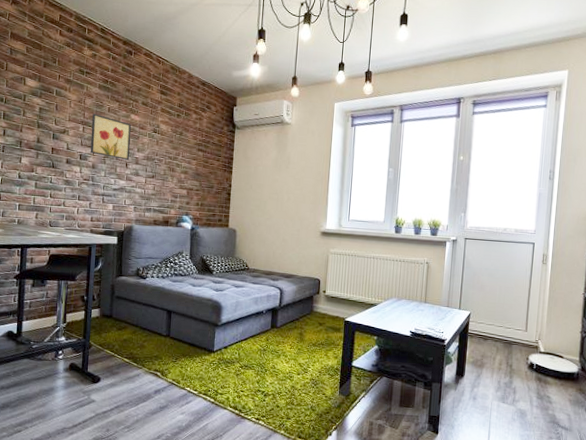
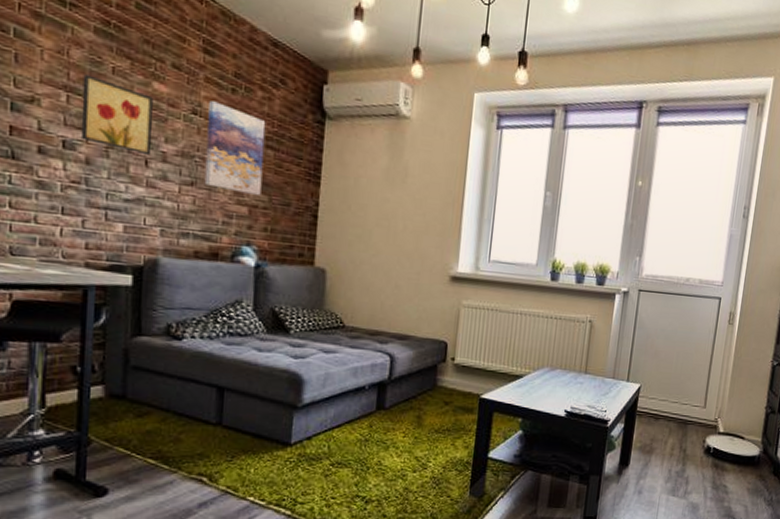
wall art: none [160,123,198,183] -> present [204,100,266,196]

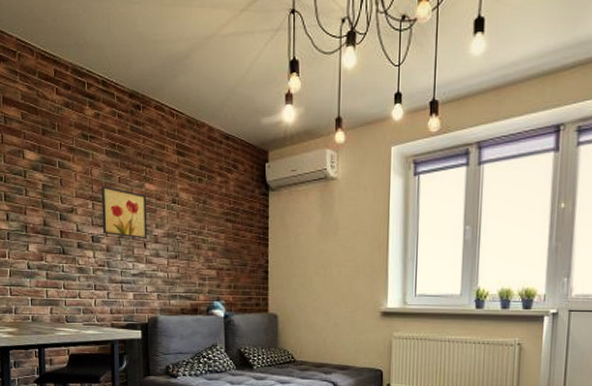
wall art: present [204,100,266,196] -> none [184,191,225,261]

